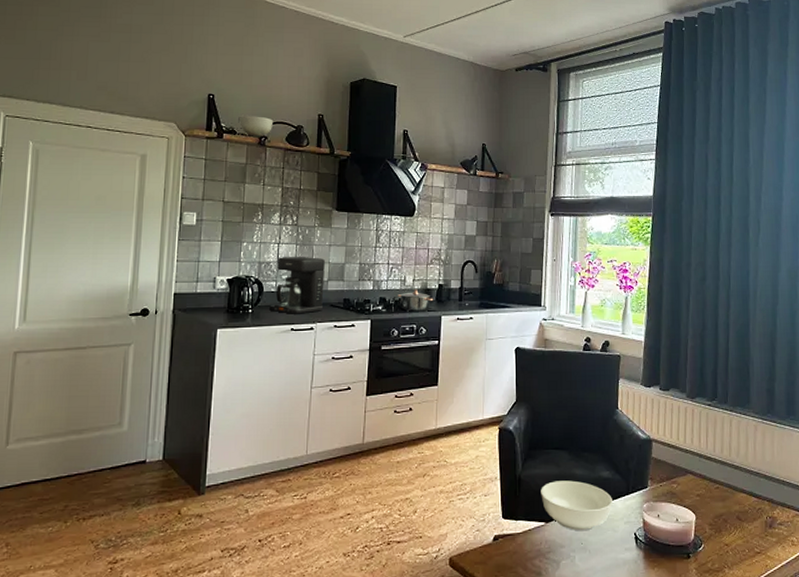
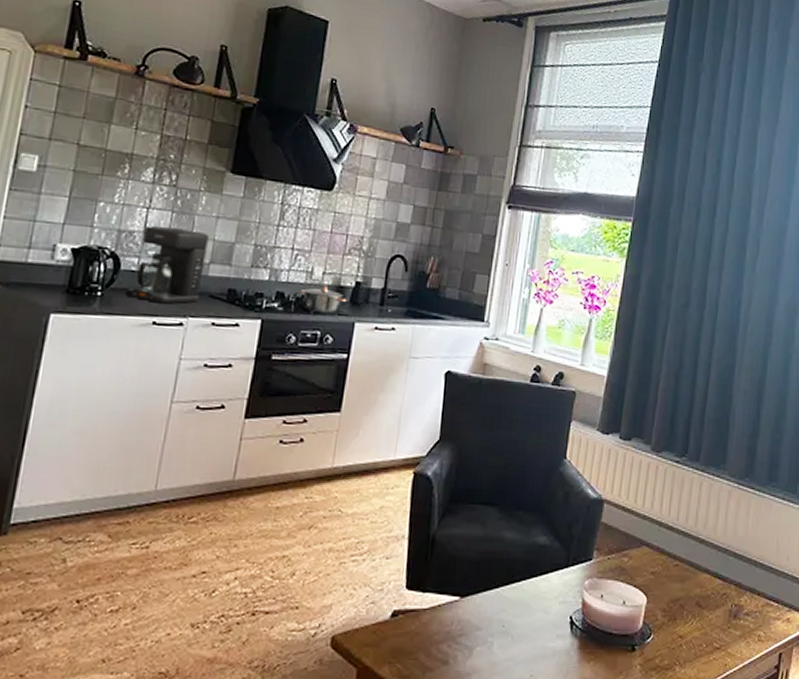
bowl: present [239,116,274,138] -> none [112,34,160,67]
bowl: present [541,480,613,531] -> none [458,545,548,611]

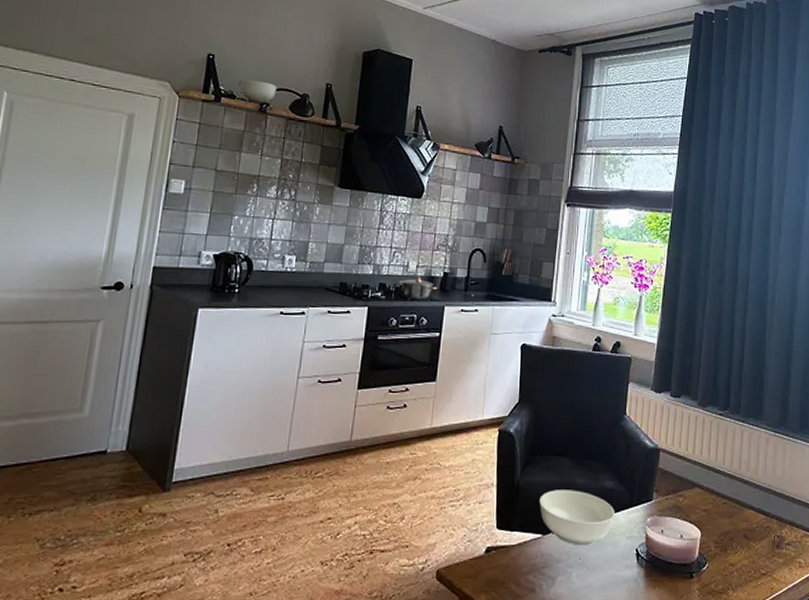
bowl: none [112,34,160,67] -> present [240,79,278,104]
coffee maker: present [126,226,209,304] -> none [258,233,323,297]
bowl: none [458,545,548,611] -> present [539,490,615,545]

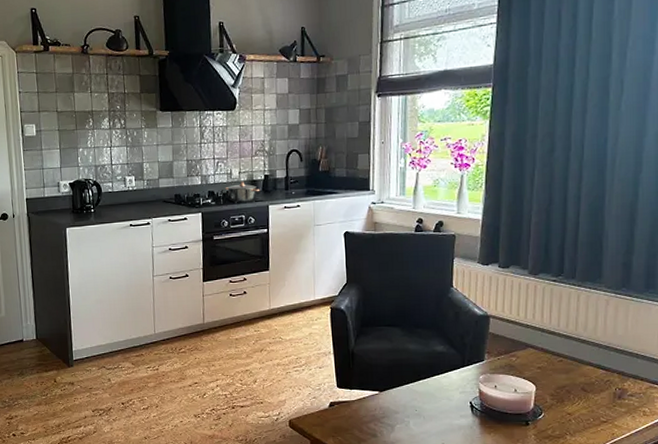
bowl: present [240,79,278,104] -> none [62,25,93,47]
bowl: present [539,490,615,545] -> none [374,354,447,400]

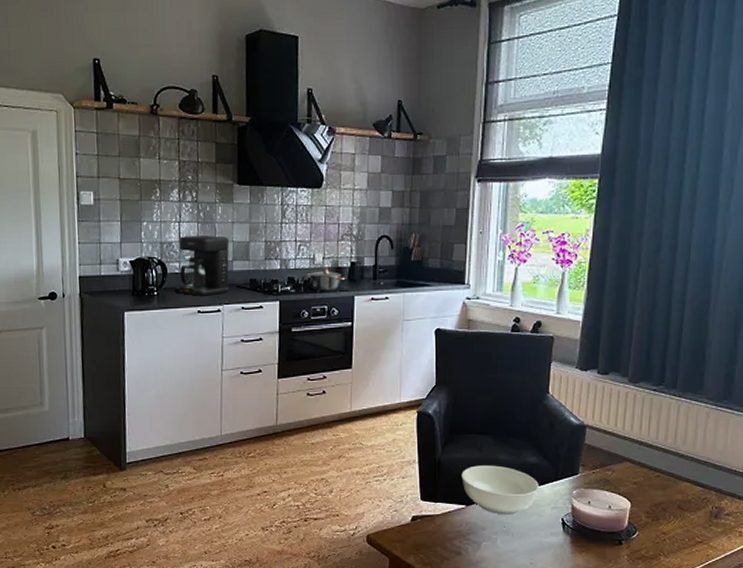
coffee maker: none [109,157,156,212] -> present [175,234,229,296]
bowl: none [374,354,447,400] -> present [461,465,539,515]

